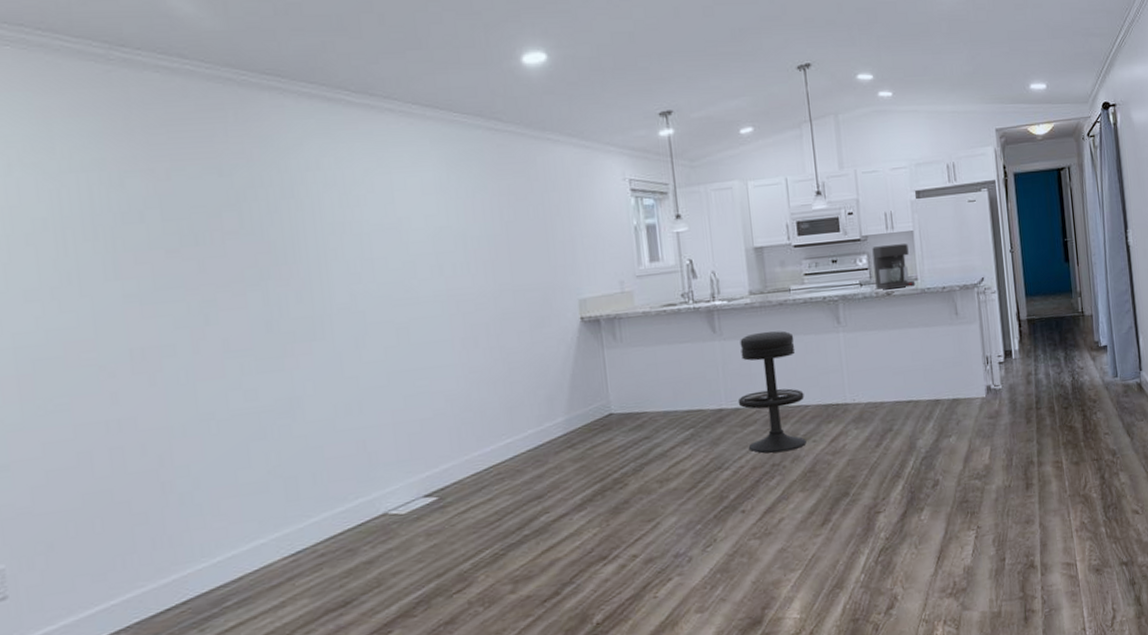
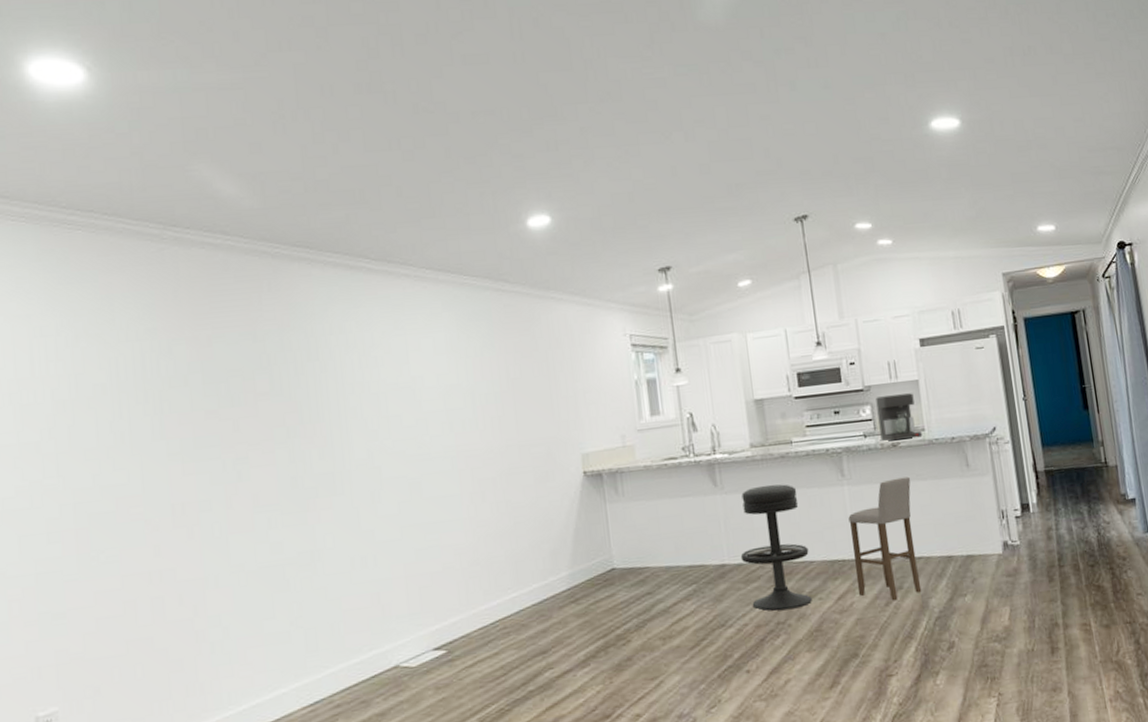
bar stool: none [843,324,910,443] -> present [848,476,922,601]

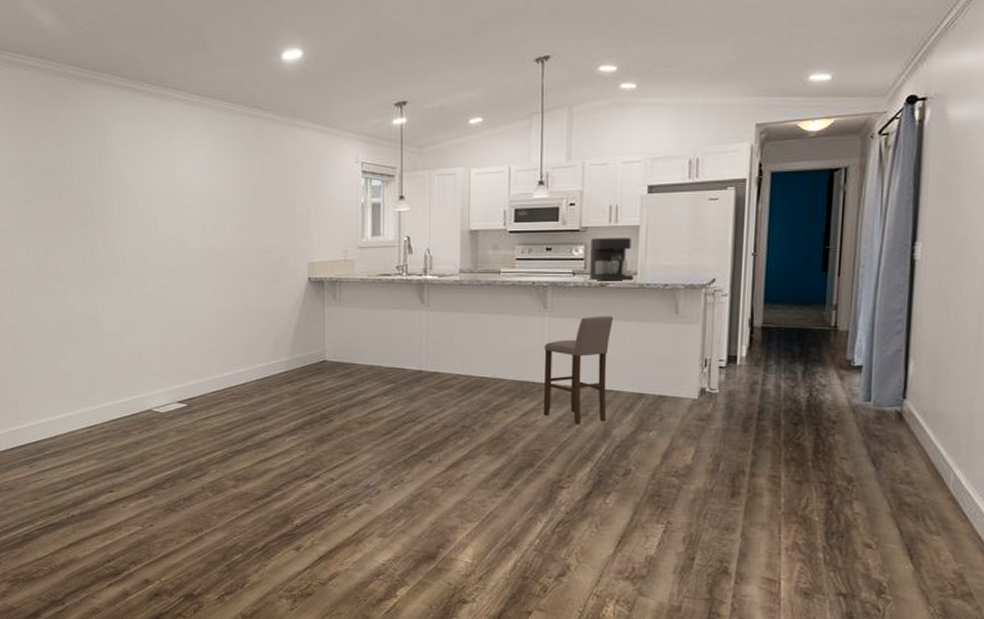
bar stool: present [740,484,812,611] -> none [437,307,501,417]

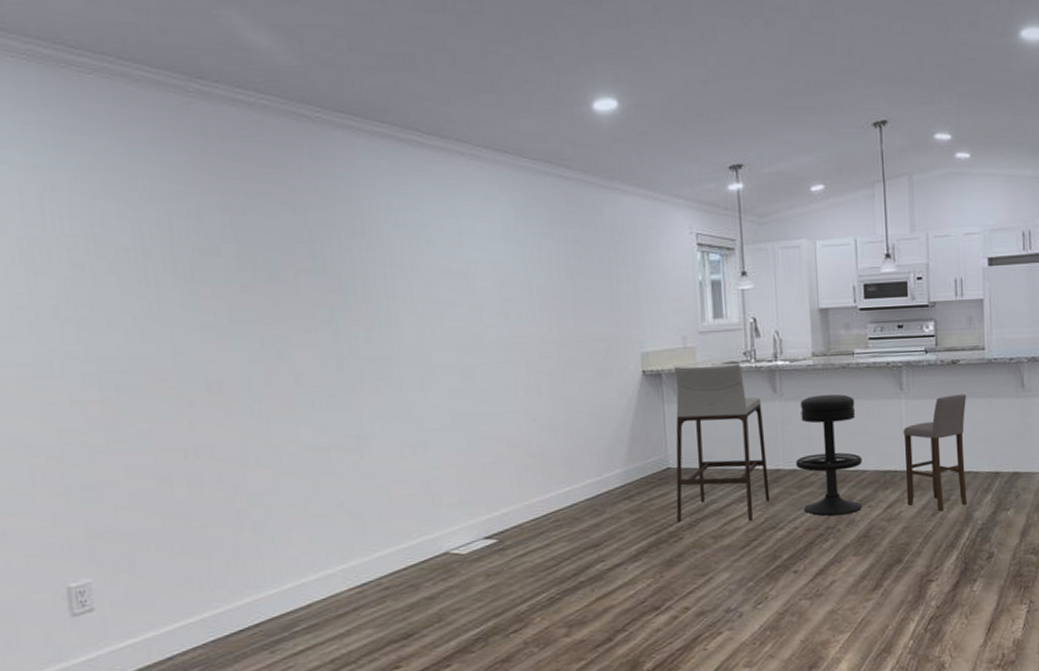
bar stool: none [329,275,412,413] -> present [674,363,770,523]
bar stool: none [437,307,501,417] -> present [795,394,863,517]
coffee maker: present [590,238,634,281] -> none [940,312,982,358]

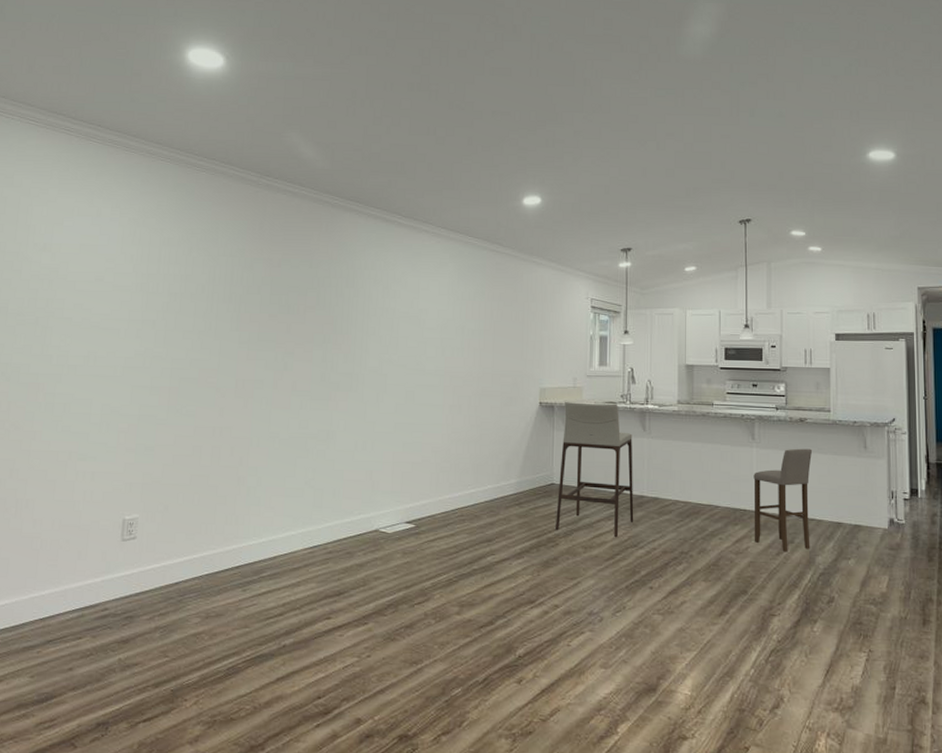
bar stool: present [795,394,863,517] -> none [657,436,716,543]

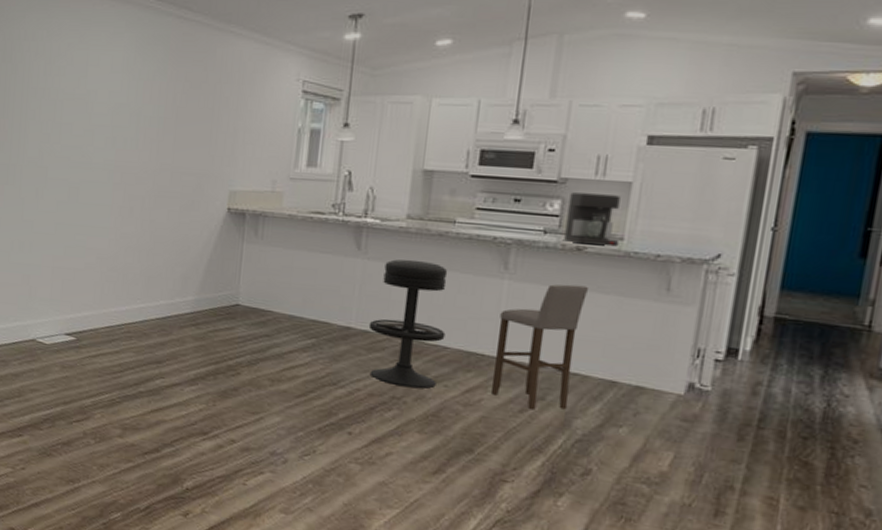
bar stool: present [555,401,634,538] -> none [238,208,343,373]
bar stool: none [657,436,716,543] -> present [368,259,448,389]
coffee maker: none [790,378,828,417] -> present [564,192,621,247]

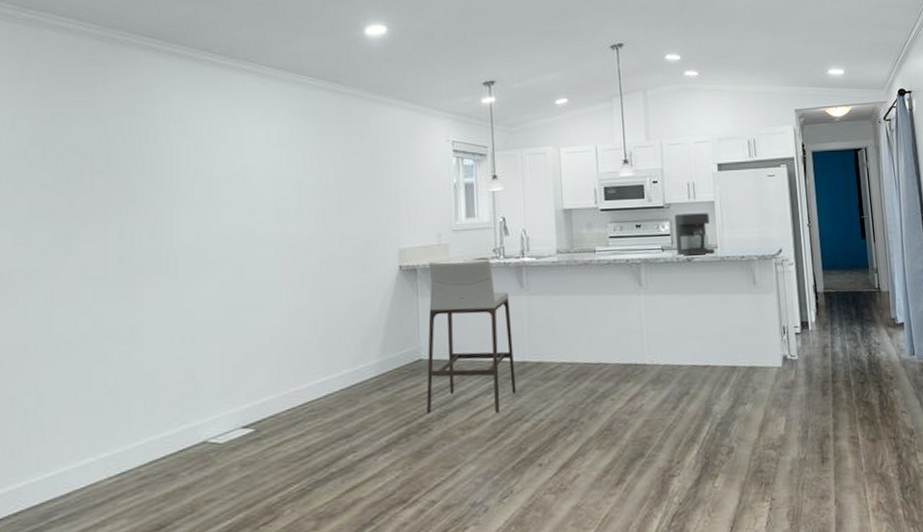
bar stool: none [238,208,343,373] -> present [426,260,516,414]
bar stool: present [368,259,448,389] -> none [540,289,605,409]
bar stool: present [490,284,590,410] -> none [643,290,706,406]

